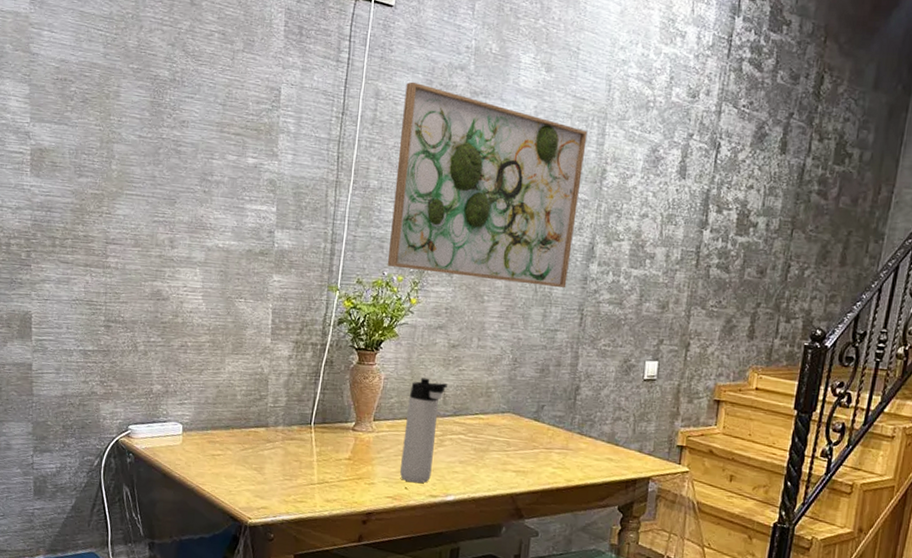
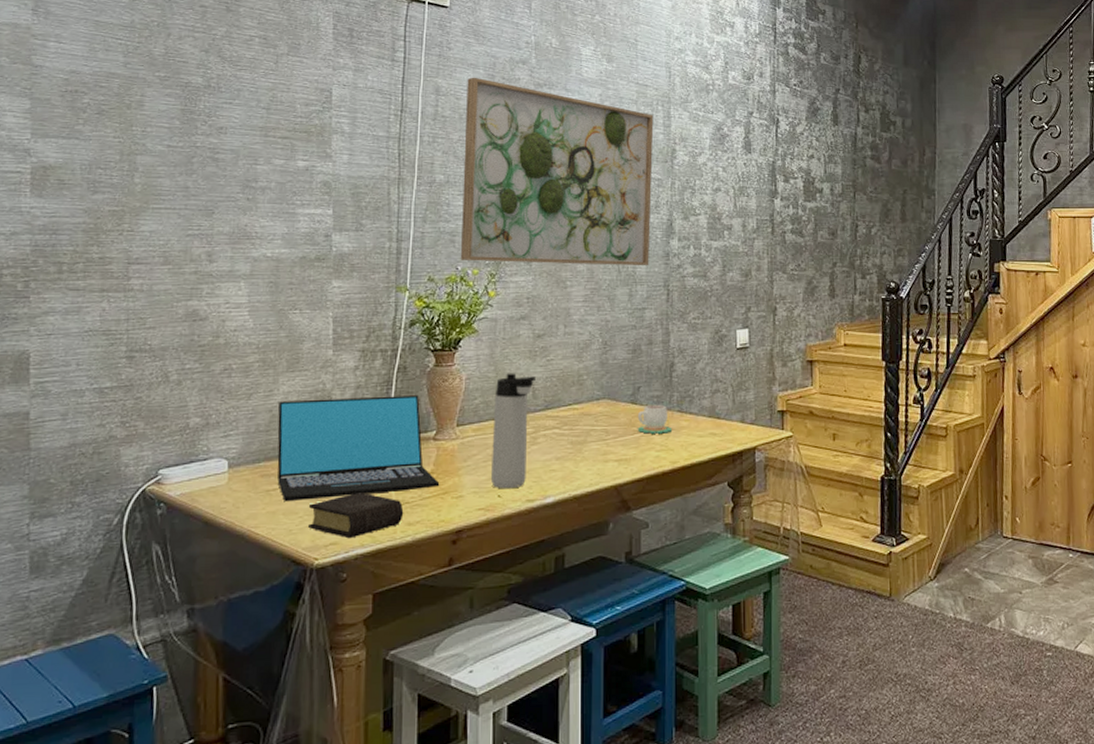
laptop: none [221,379,356,473] -> present [277,395,440,501]
book: none [243,467,324,506] -> present [307,493,404,539]
mug: none [537,423,571,453] -> present [637,404,673,434]

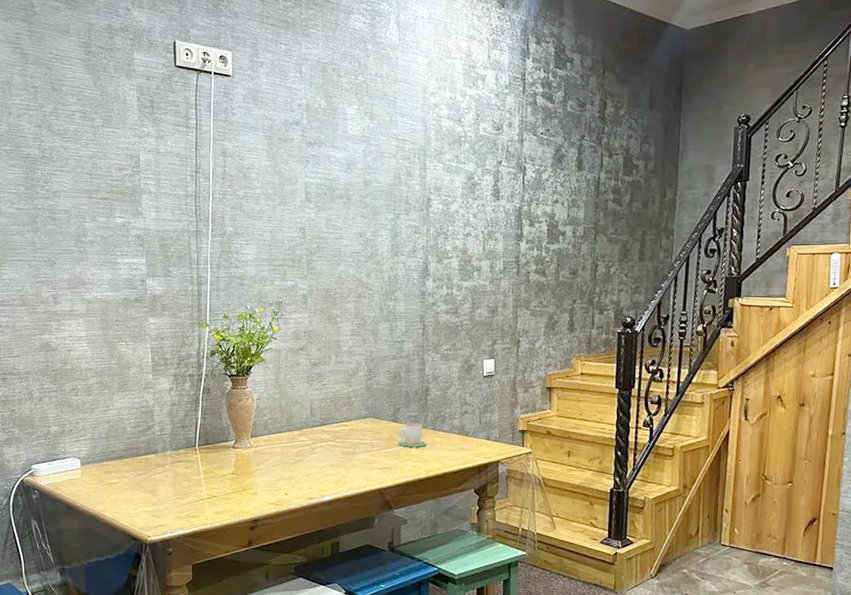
laptop: present [277,395,440,501] -> none [114,412,239,492]
book: present [307,493,404,539] -> none [141,488,213,522]
wall art: present [460,77,654,266] -> none [248,139,411,304]
thermos bottle: present [491,373,536,489] -> none [279,395,313,489]

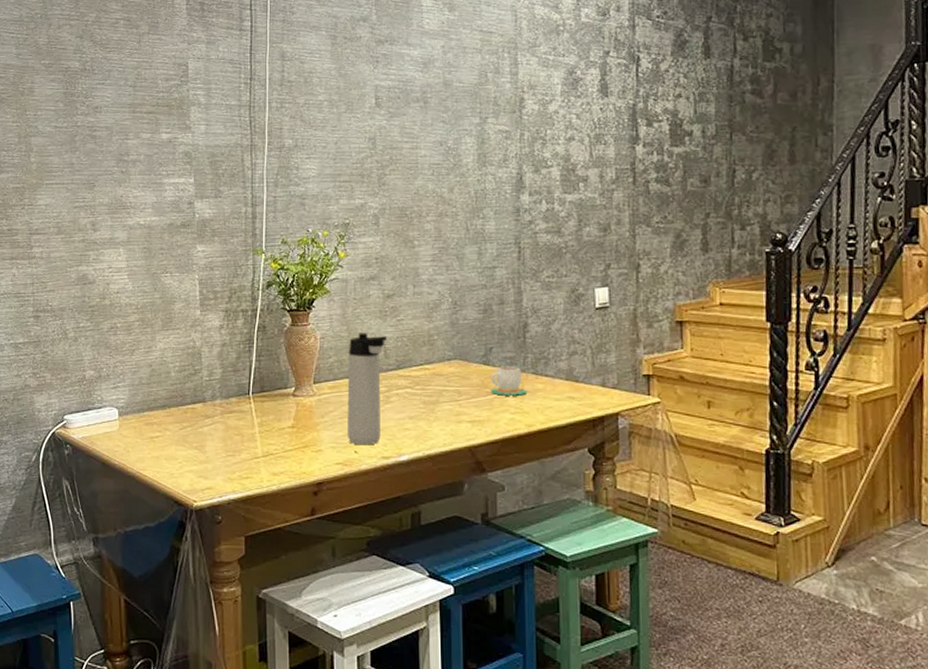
thermos bottle: none [279,395,313,489] -> present [347,332,387,445]

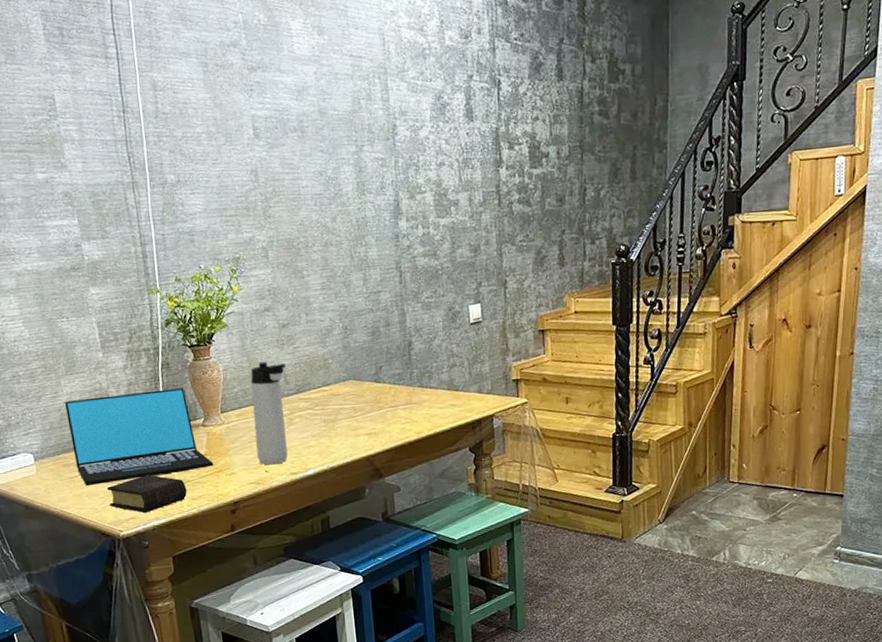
laptop: none [157,353,300,448] -> present [65,388,214,486]
book: none [186,443,269,485] -> present [106,475,187,513]
mug: present [490,366,528,396] -> none [381,381,415,409]

